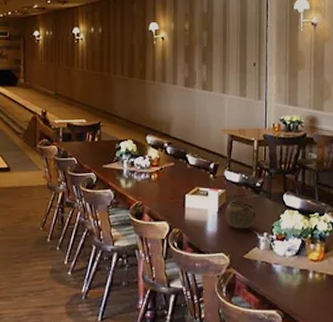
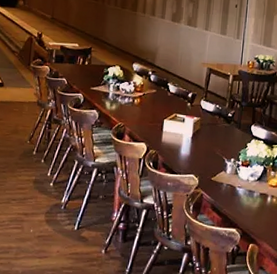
teapot: present [225,200,256,229] -> none [198,127,226,154]

